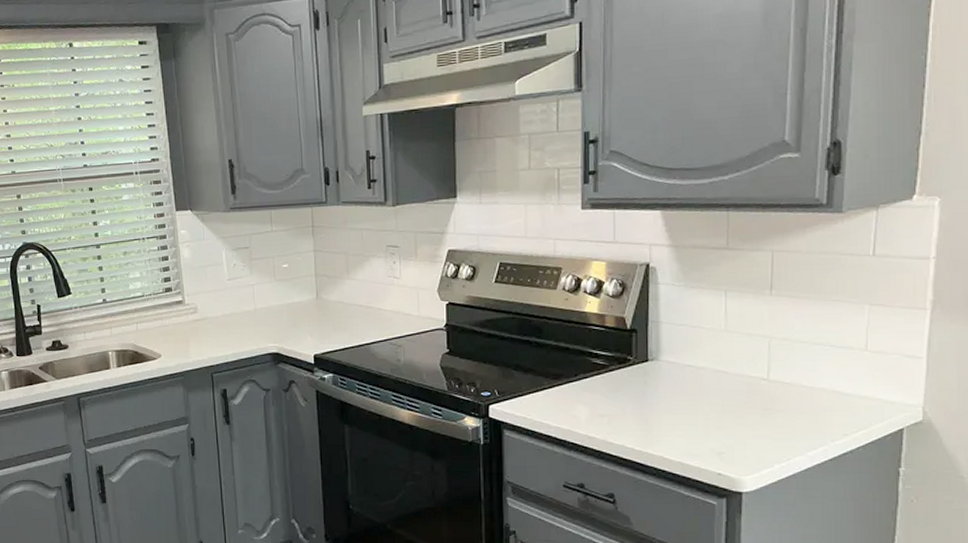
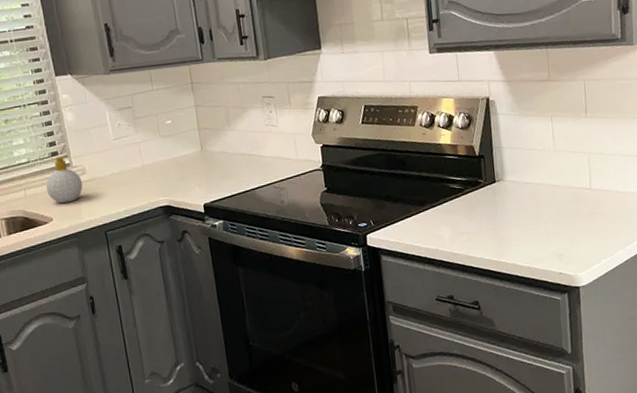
soap bottle: none [157,292,194,341] -> present [46,155,83,204]

